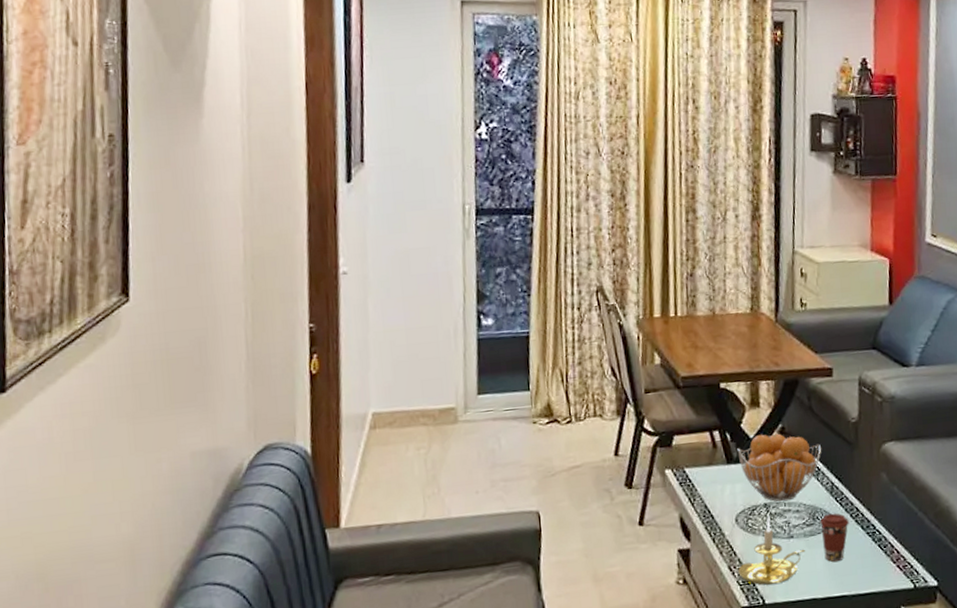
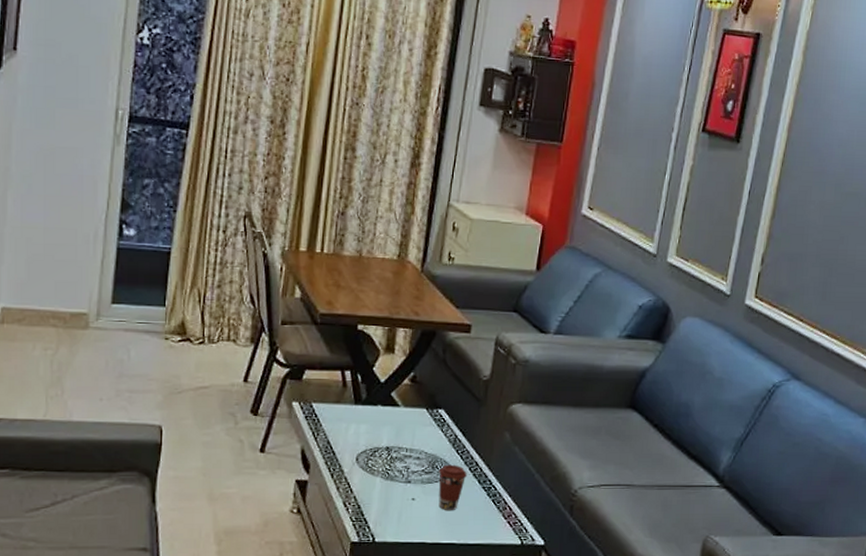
fruit basket: present [737,433,822,502] -> none [366,380,450,447]
candle holder: present [738,515,805,585] -> none [352,458,420,524]

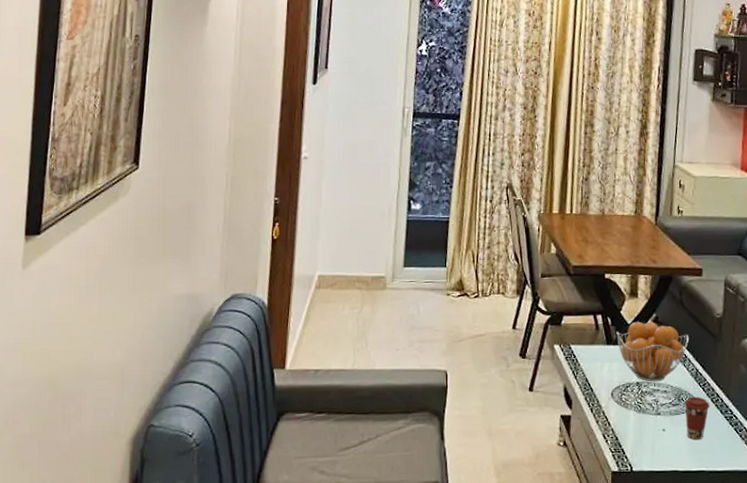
fruit basket: none [366,380,450,447] -> present [616,321,690,382]

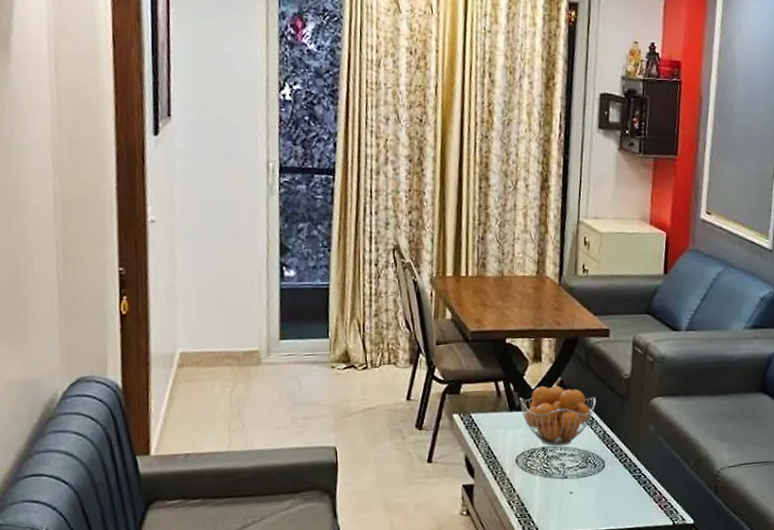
coffee cup: present [684,396,710,439] -> none [592,458,618,500]

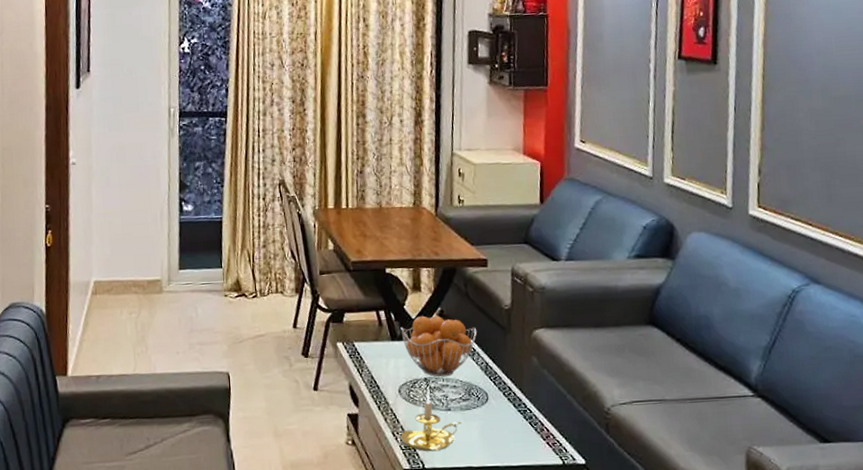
candle holder: none [516,457,577,519] -> present [400,388,461,451]

